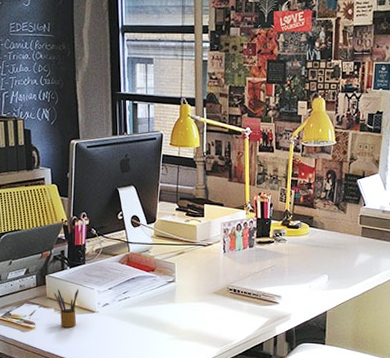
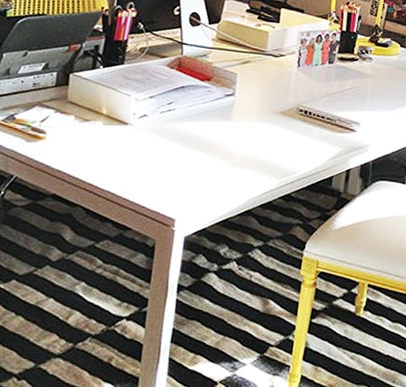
pencil box: present [54,288,78,328] -> none [77,91,111,141]

